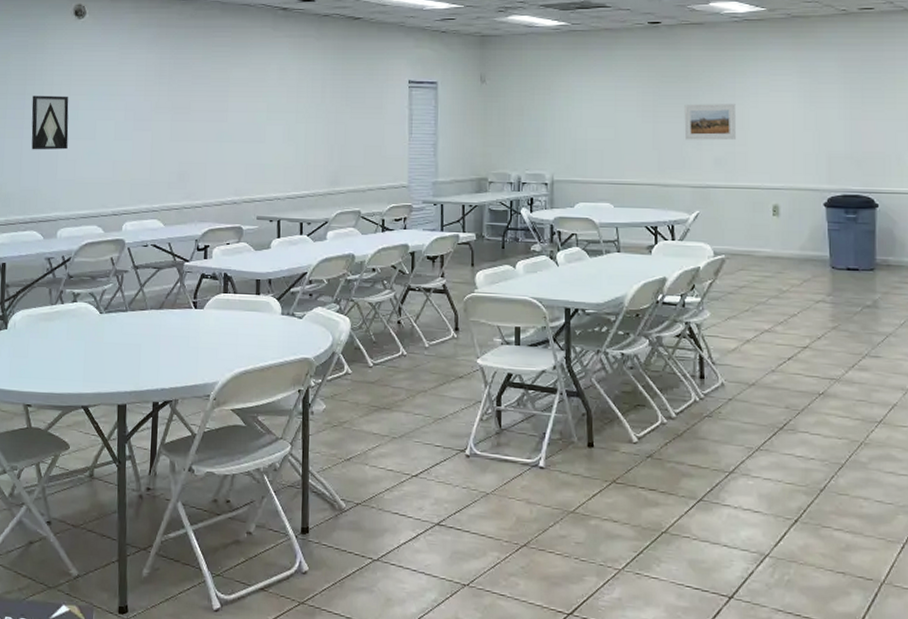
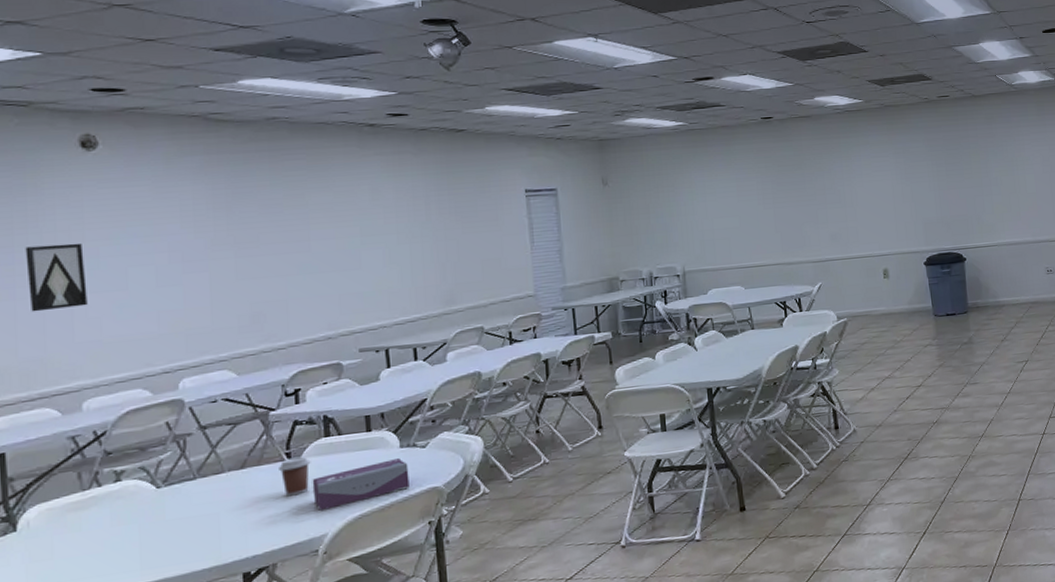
coffee cup: none [187,306,211,342] -> present [279,456,311,496]
tissue box: none [210,323,287,360] -> present [312,457,410,511]
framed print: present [684,104,736,141] -> none [800,185,847,221]

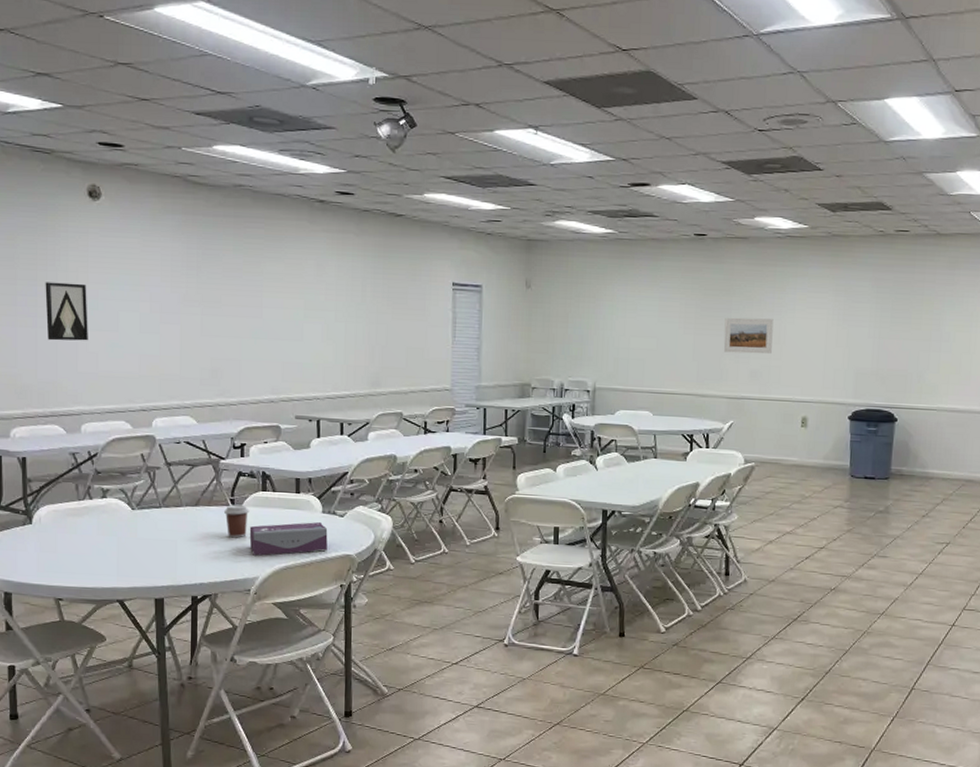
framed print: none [800,185,847,221] -> present [723,317,774,354]

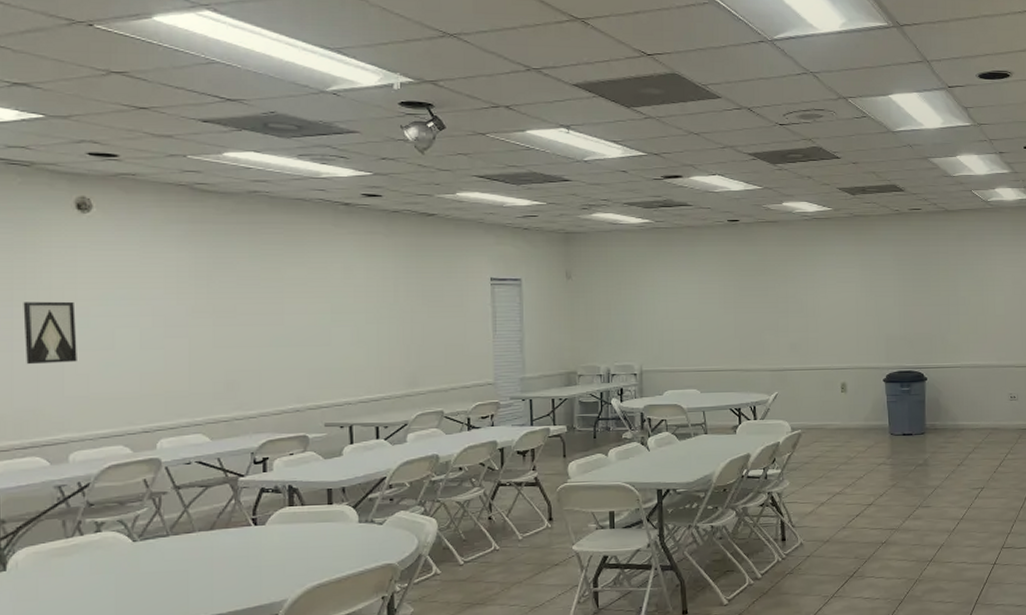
coffee cup: present [224,504,250,538] -> none [245,523,275,560]
tissue box: present [249,521,328,556] -> none [275,532,366,577]
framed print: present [723,317,774,354] -> none [762,294,808,328]

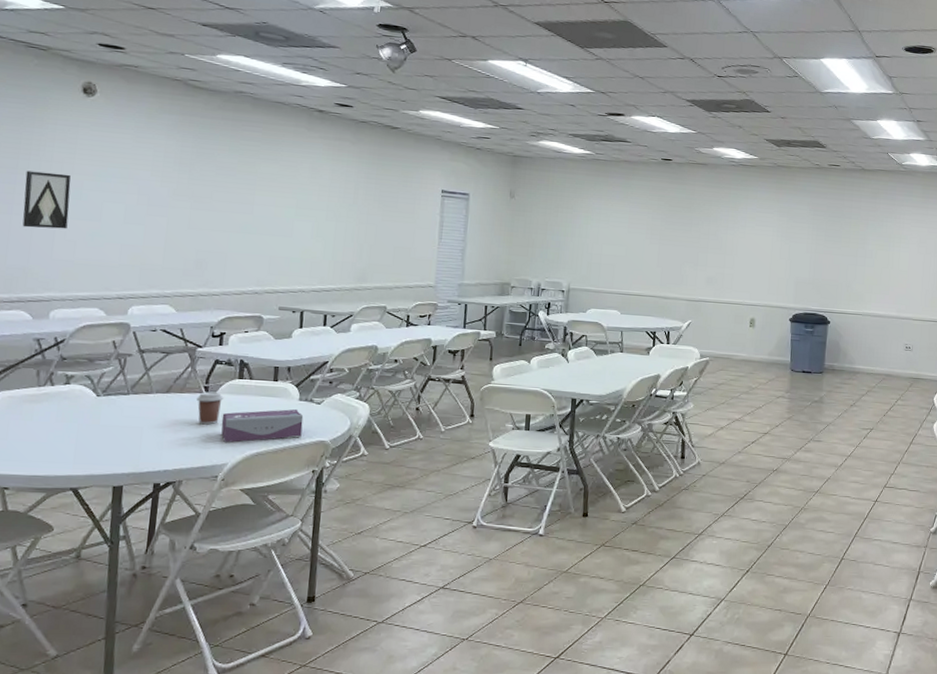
coffee cup: none [245,523,275,560] -> present [197,391,224,425]
tissue box: none [275,532,366,577] -> present [221,408,304,443]

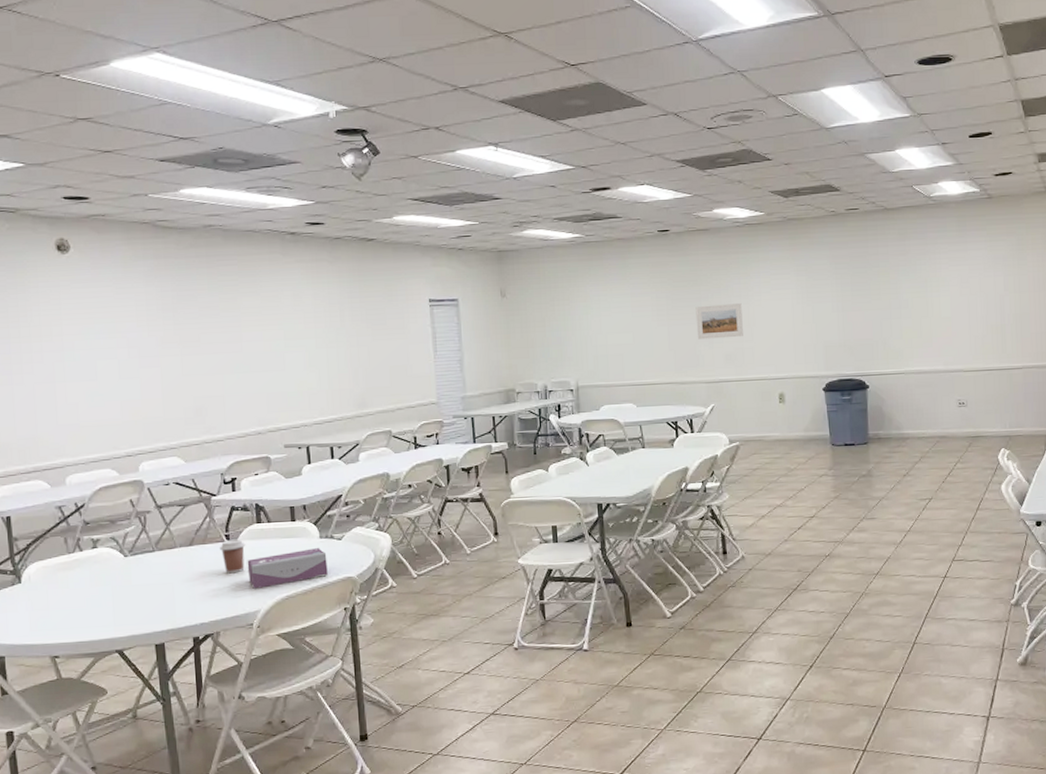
wall art: present [22,170,71,229] -> none [18,336,67,396]
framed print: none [684,231,728,263] -> present [695,303,743,340]

